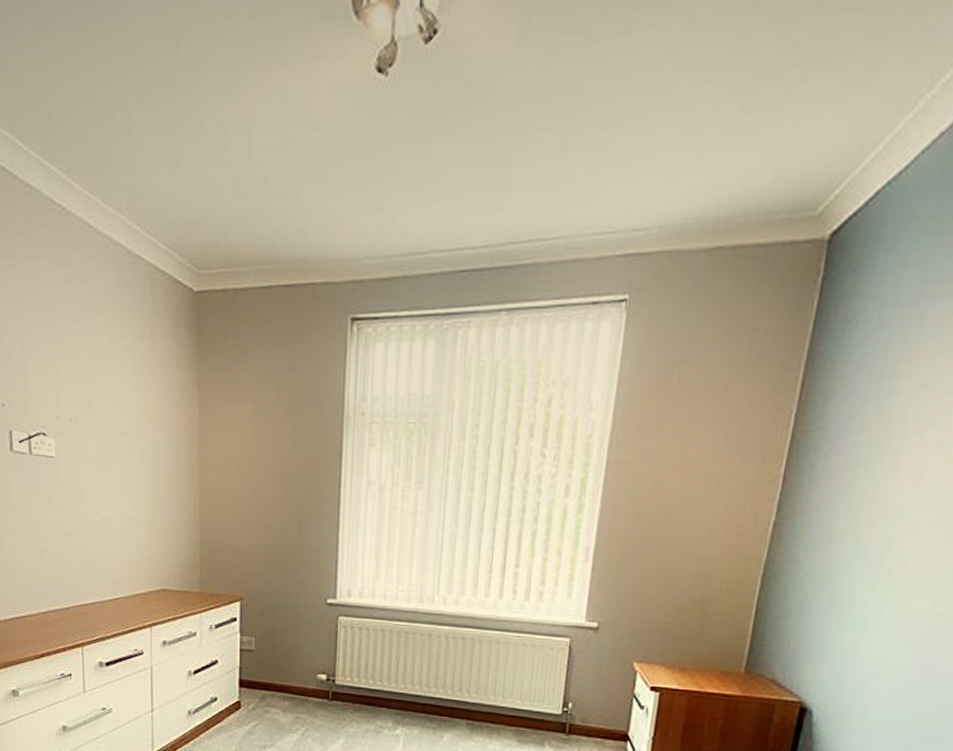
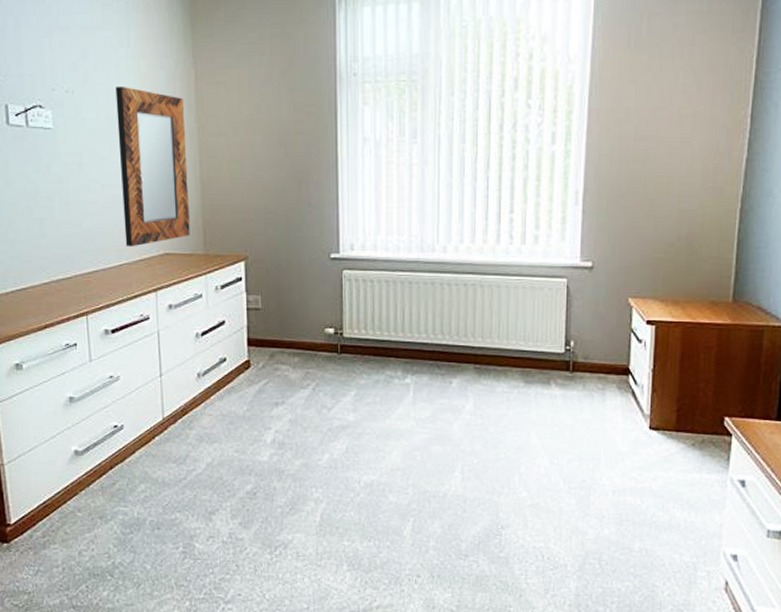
home mirror: none [119,417,187,581] -> present [115,87,190,247]

